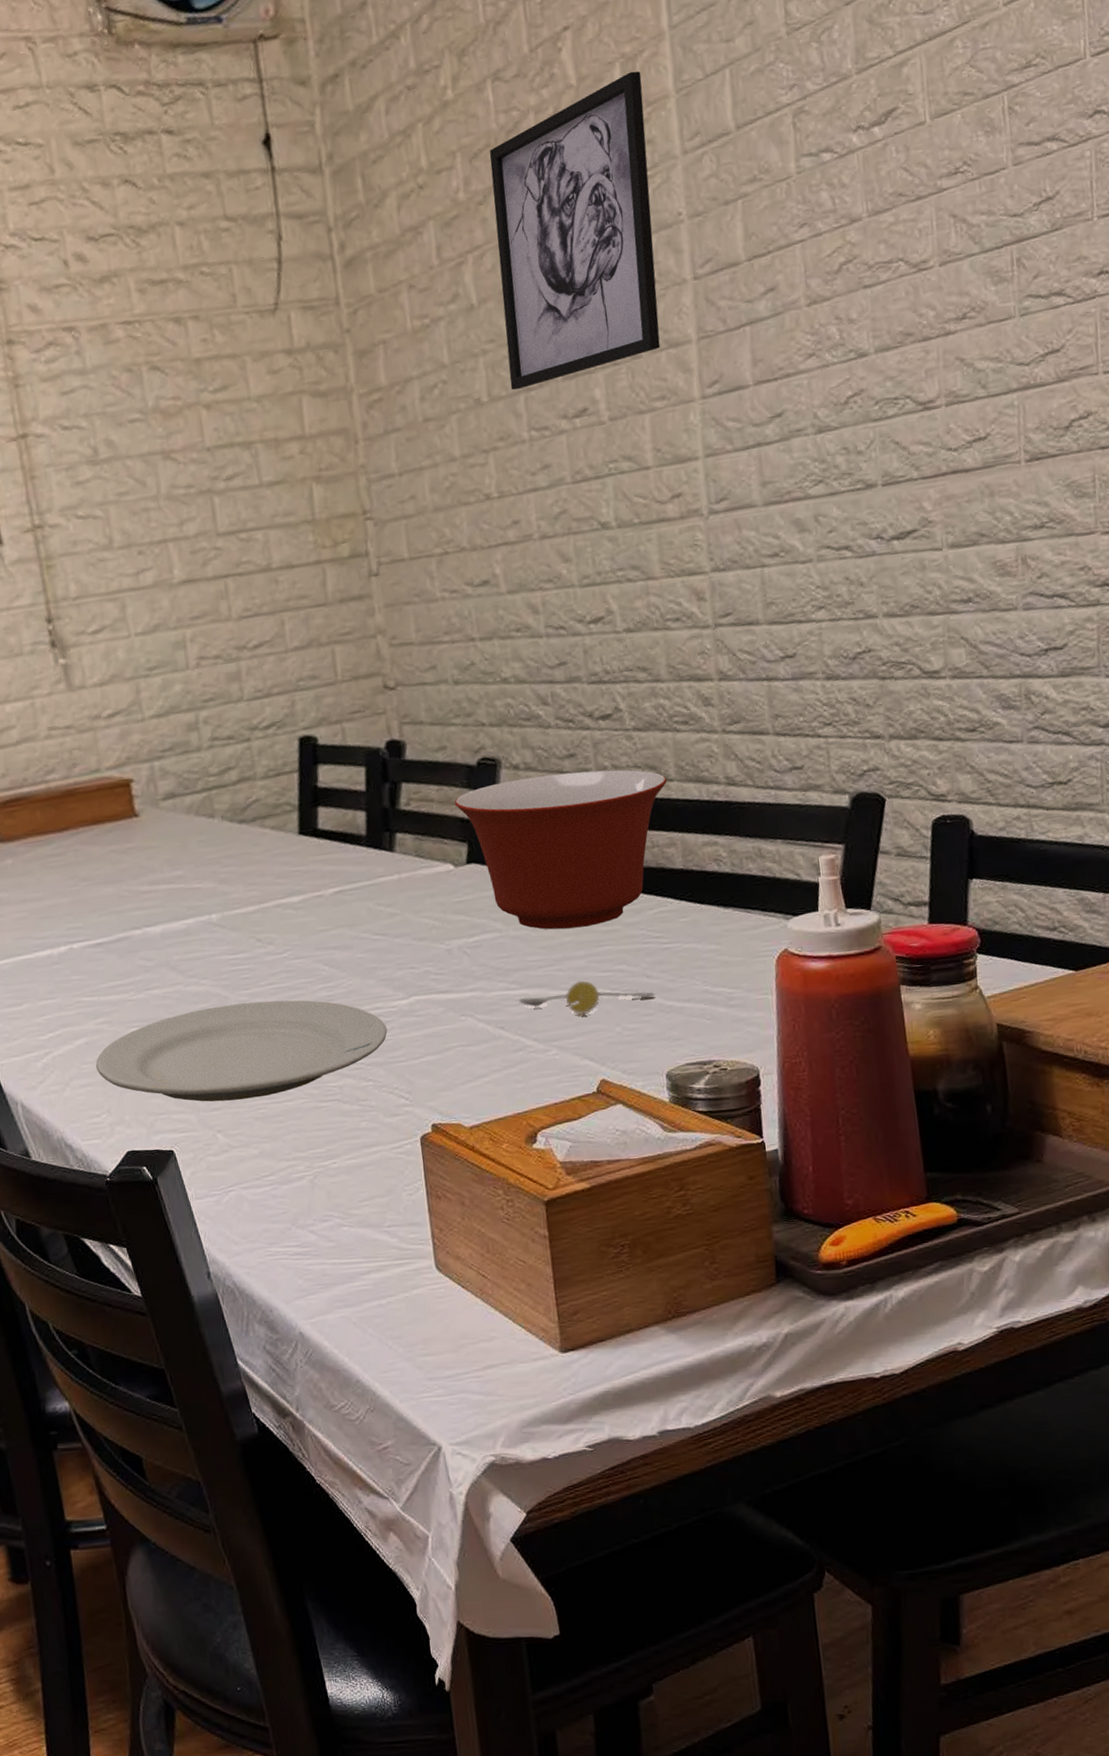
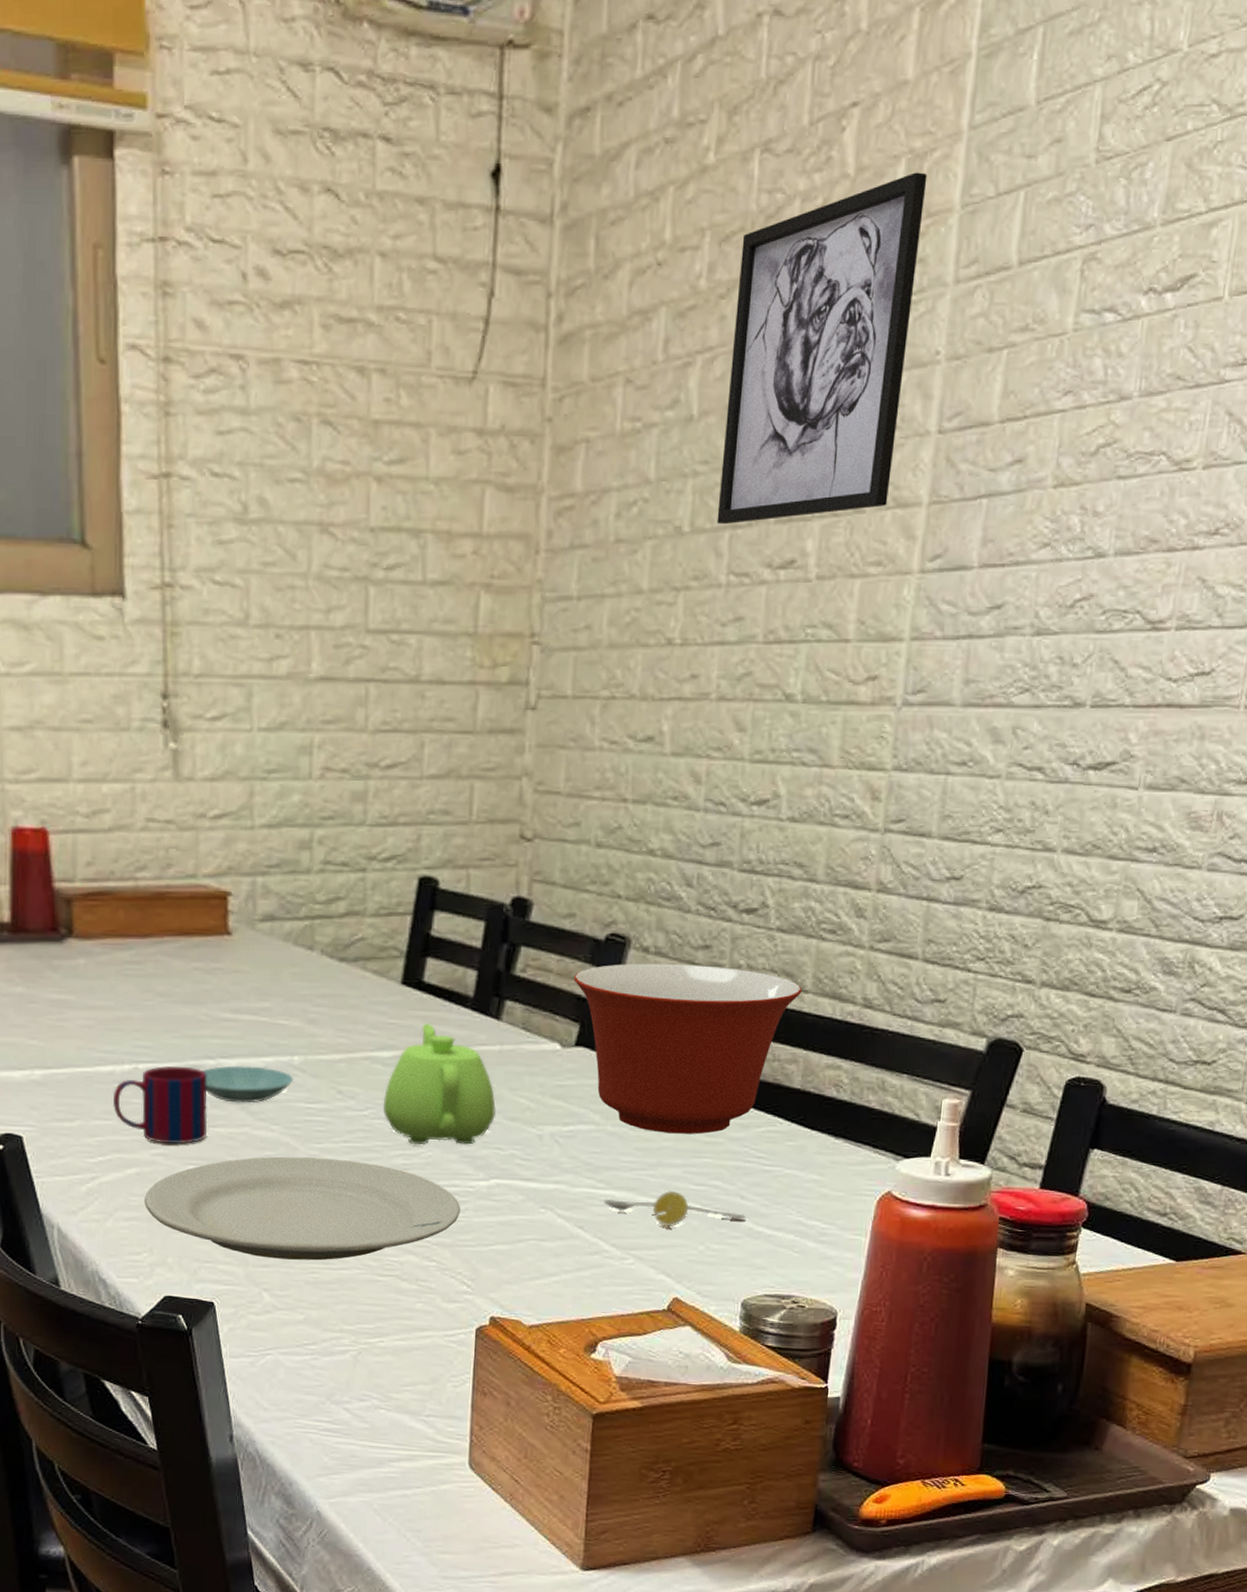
mug: none [54,939,144,1013] -> present [113,1065,208,1144]
saucer: none [131,928,215,966] -> present [202,1065,294,1103]
teapot: none [299,864,405,976] -> present [383,1023,496,1145]

